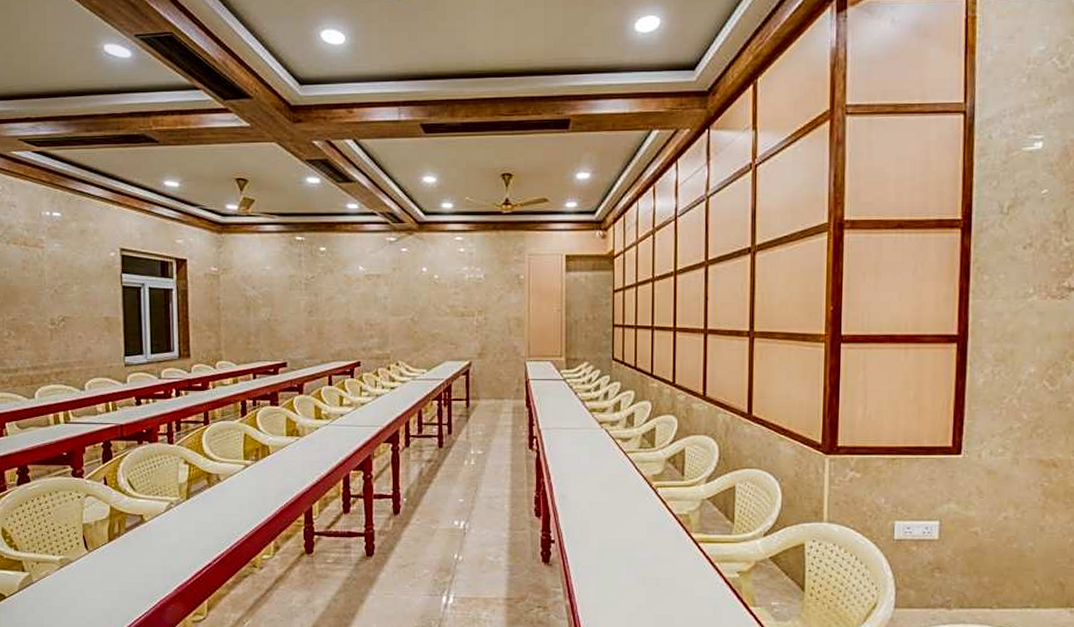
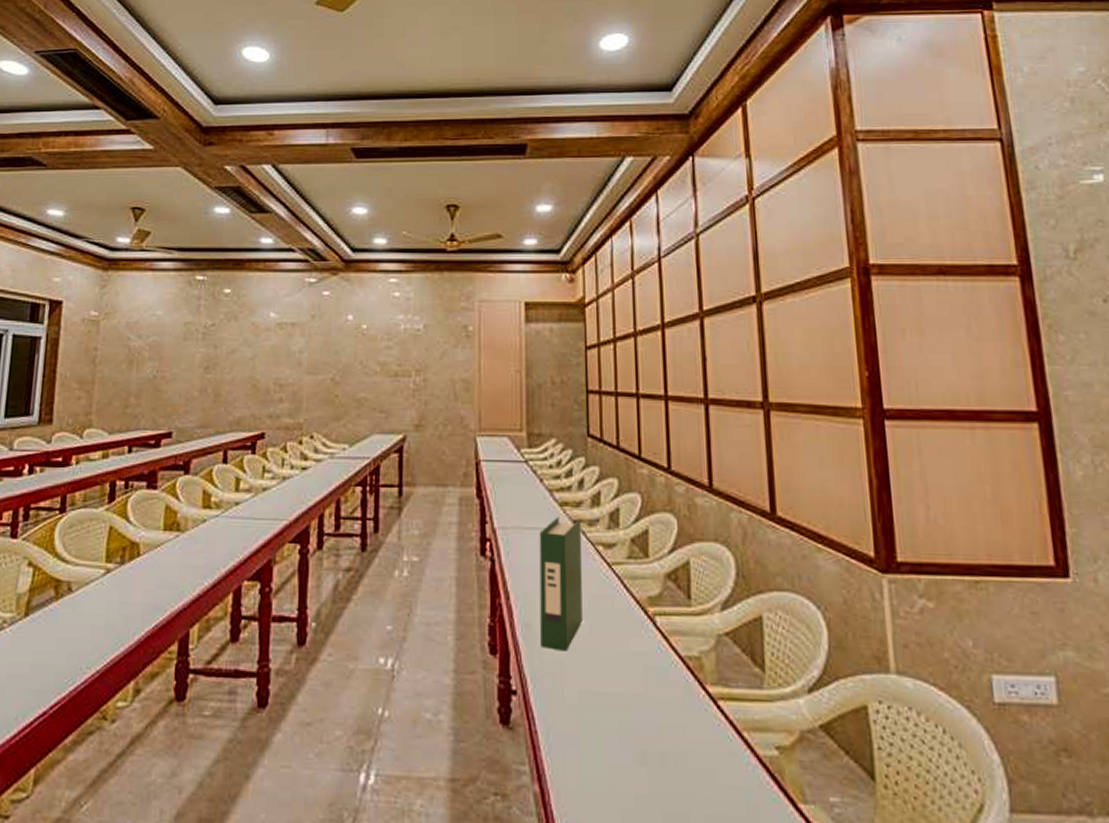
binder: none [573,419,606,513] -> present [539,516,583,651]

